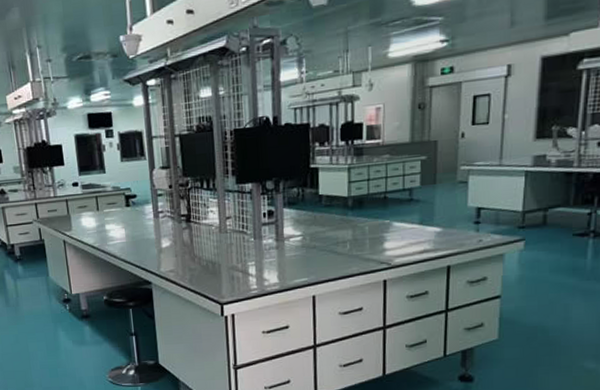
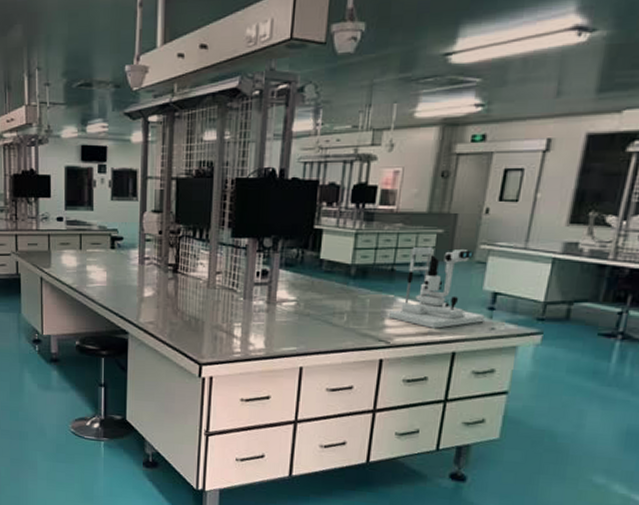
slit lamp: none [386,172,472,247] -> present [388,246,485,329]

